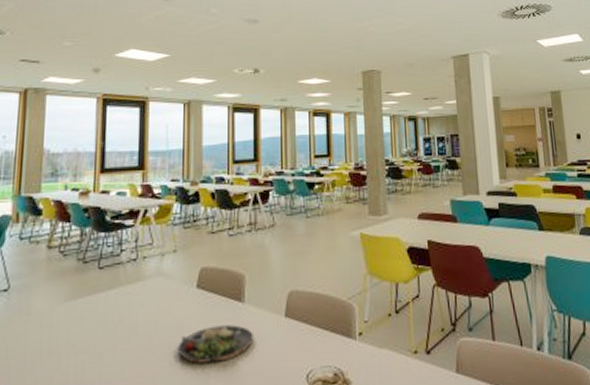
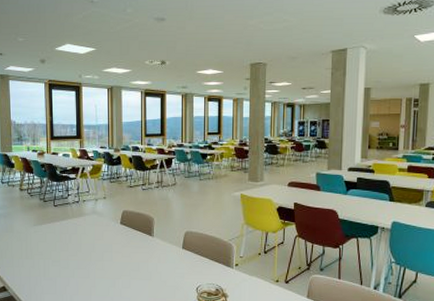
dinner plate: present [177,325,253,364] -> none [108,250,160,273]

